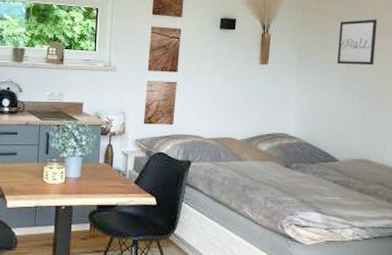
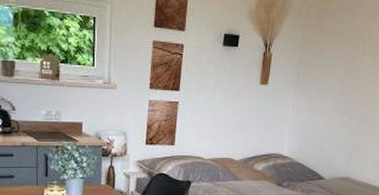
wall art: present [336,19,378,66] -> none [331,40,372,88]

